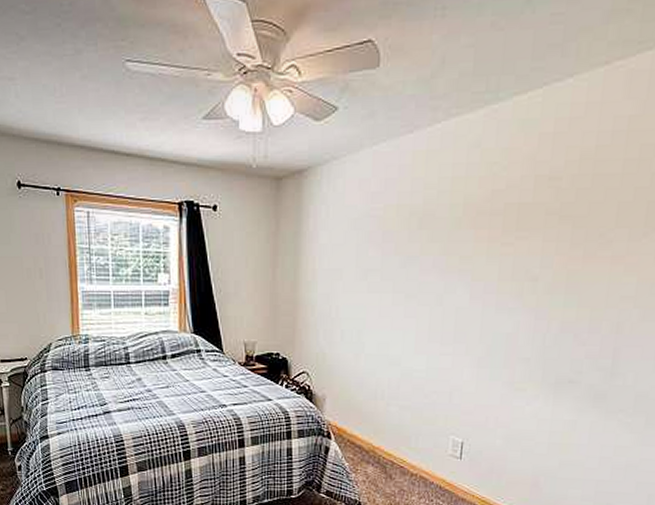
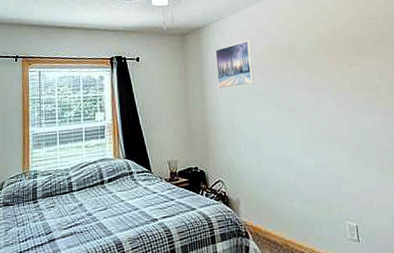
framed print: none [318,195,371,259] -> present [215,40,255,89]

